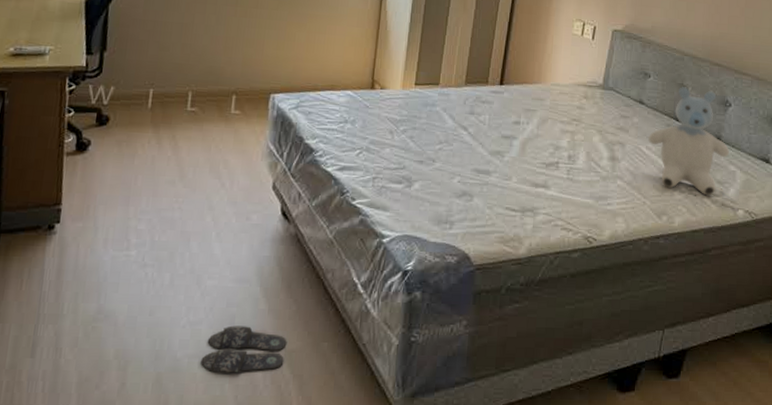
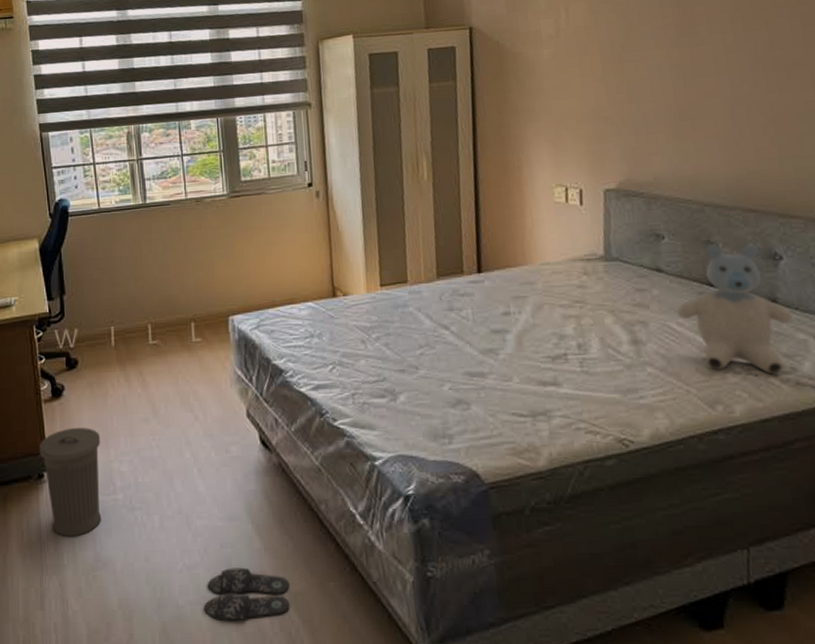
trash bin: none [52,183,122,289] -> present [39,428,101,538]

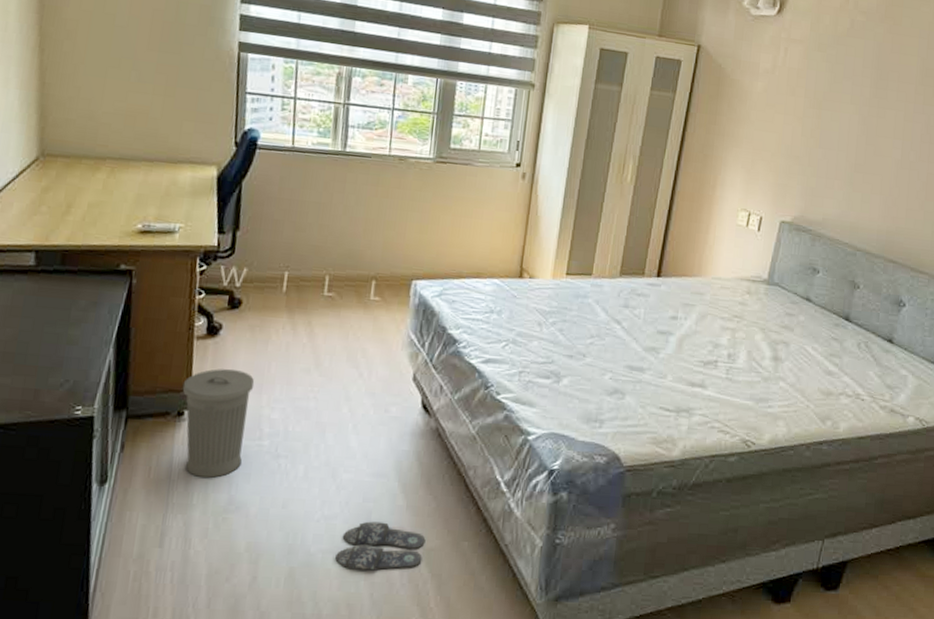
stuffed bear: present [677,244,793,375] -> none [814,284,901,401]

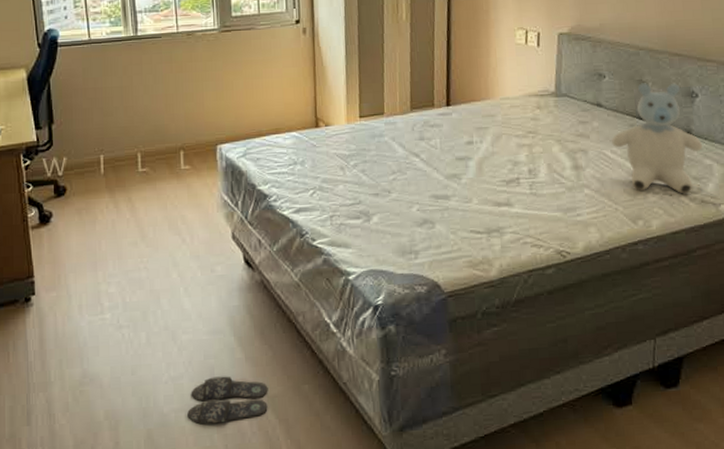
trash bin: present [182,369,255,479] -> none [25,252,89,357]
stuffed bear: none [814,284,901,401] -> present [612,83,702,194]

